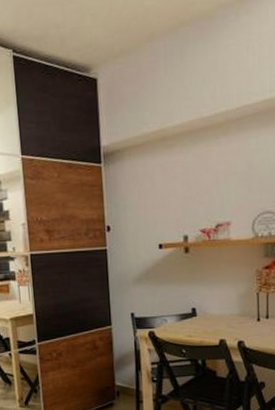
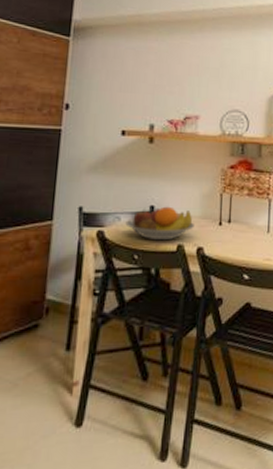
fruit bowl: none [172,307,235,337] -> present [125,206,195,241]

